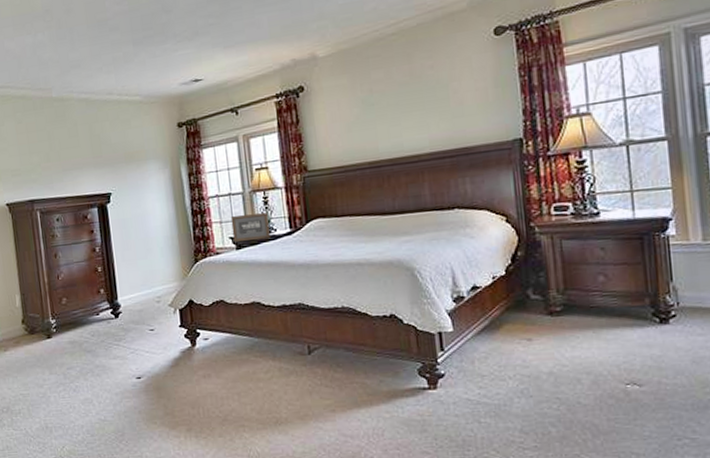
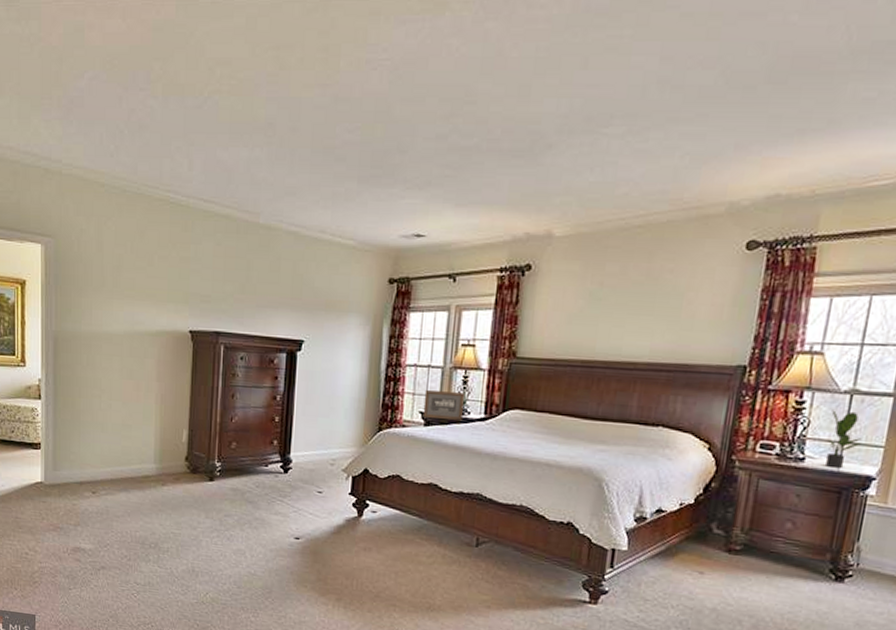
potted plant: none [613,160,649,216] -> present [826,410,862,468]

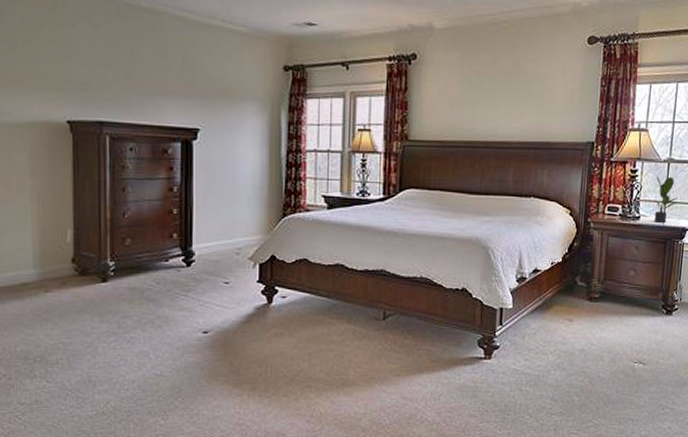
picture frame: present [423,390,464,422] -> none [325,174,364,203]

